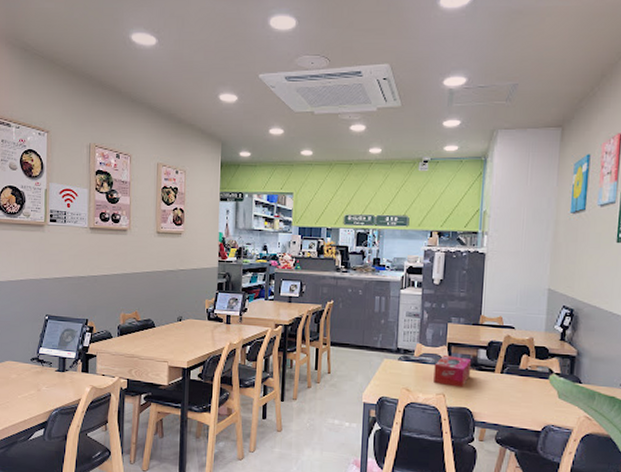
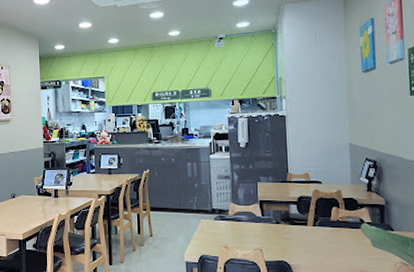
tissue box: present [433,354,472,387] -> none [249,212,284,242]

